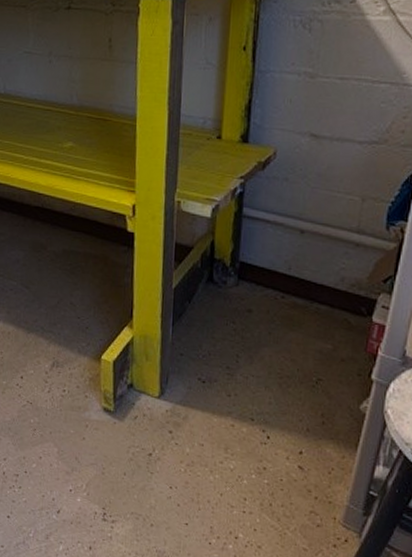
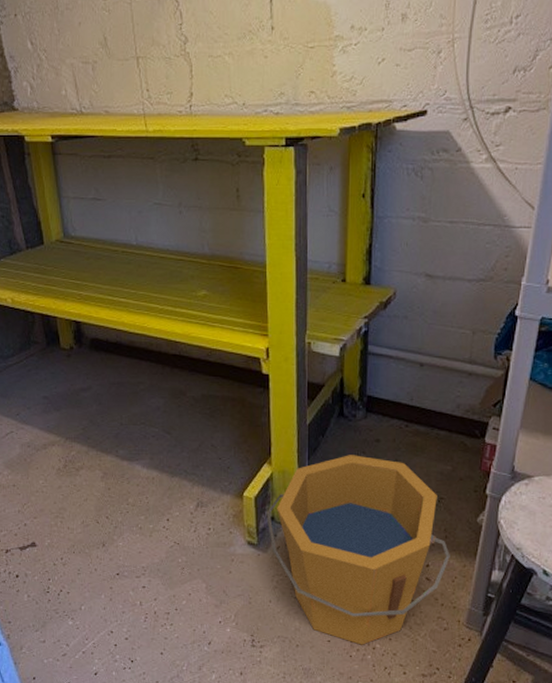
bucket: none [125,324,327,533] -> present [266,455,450,645]

